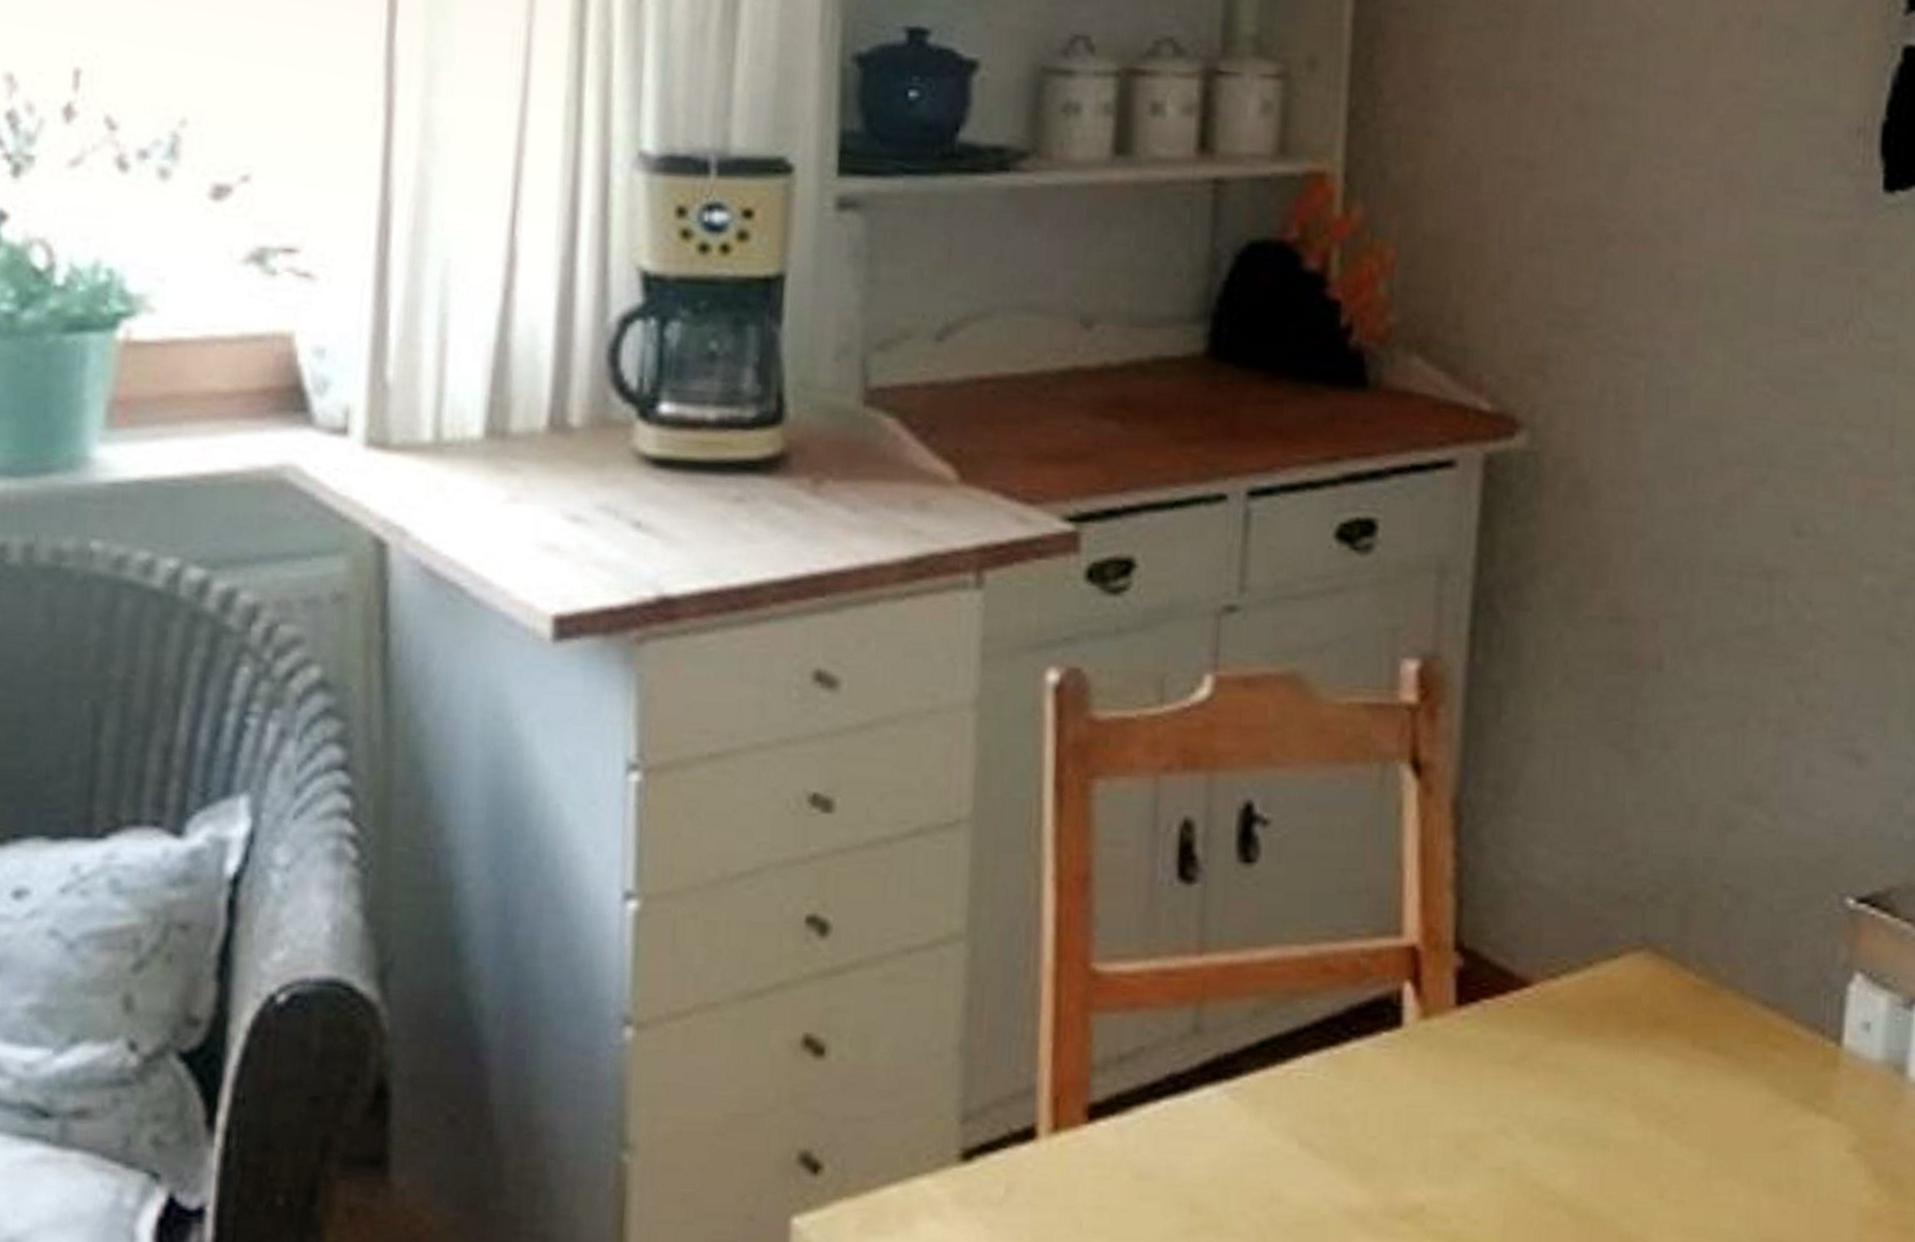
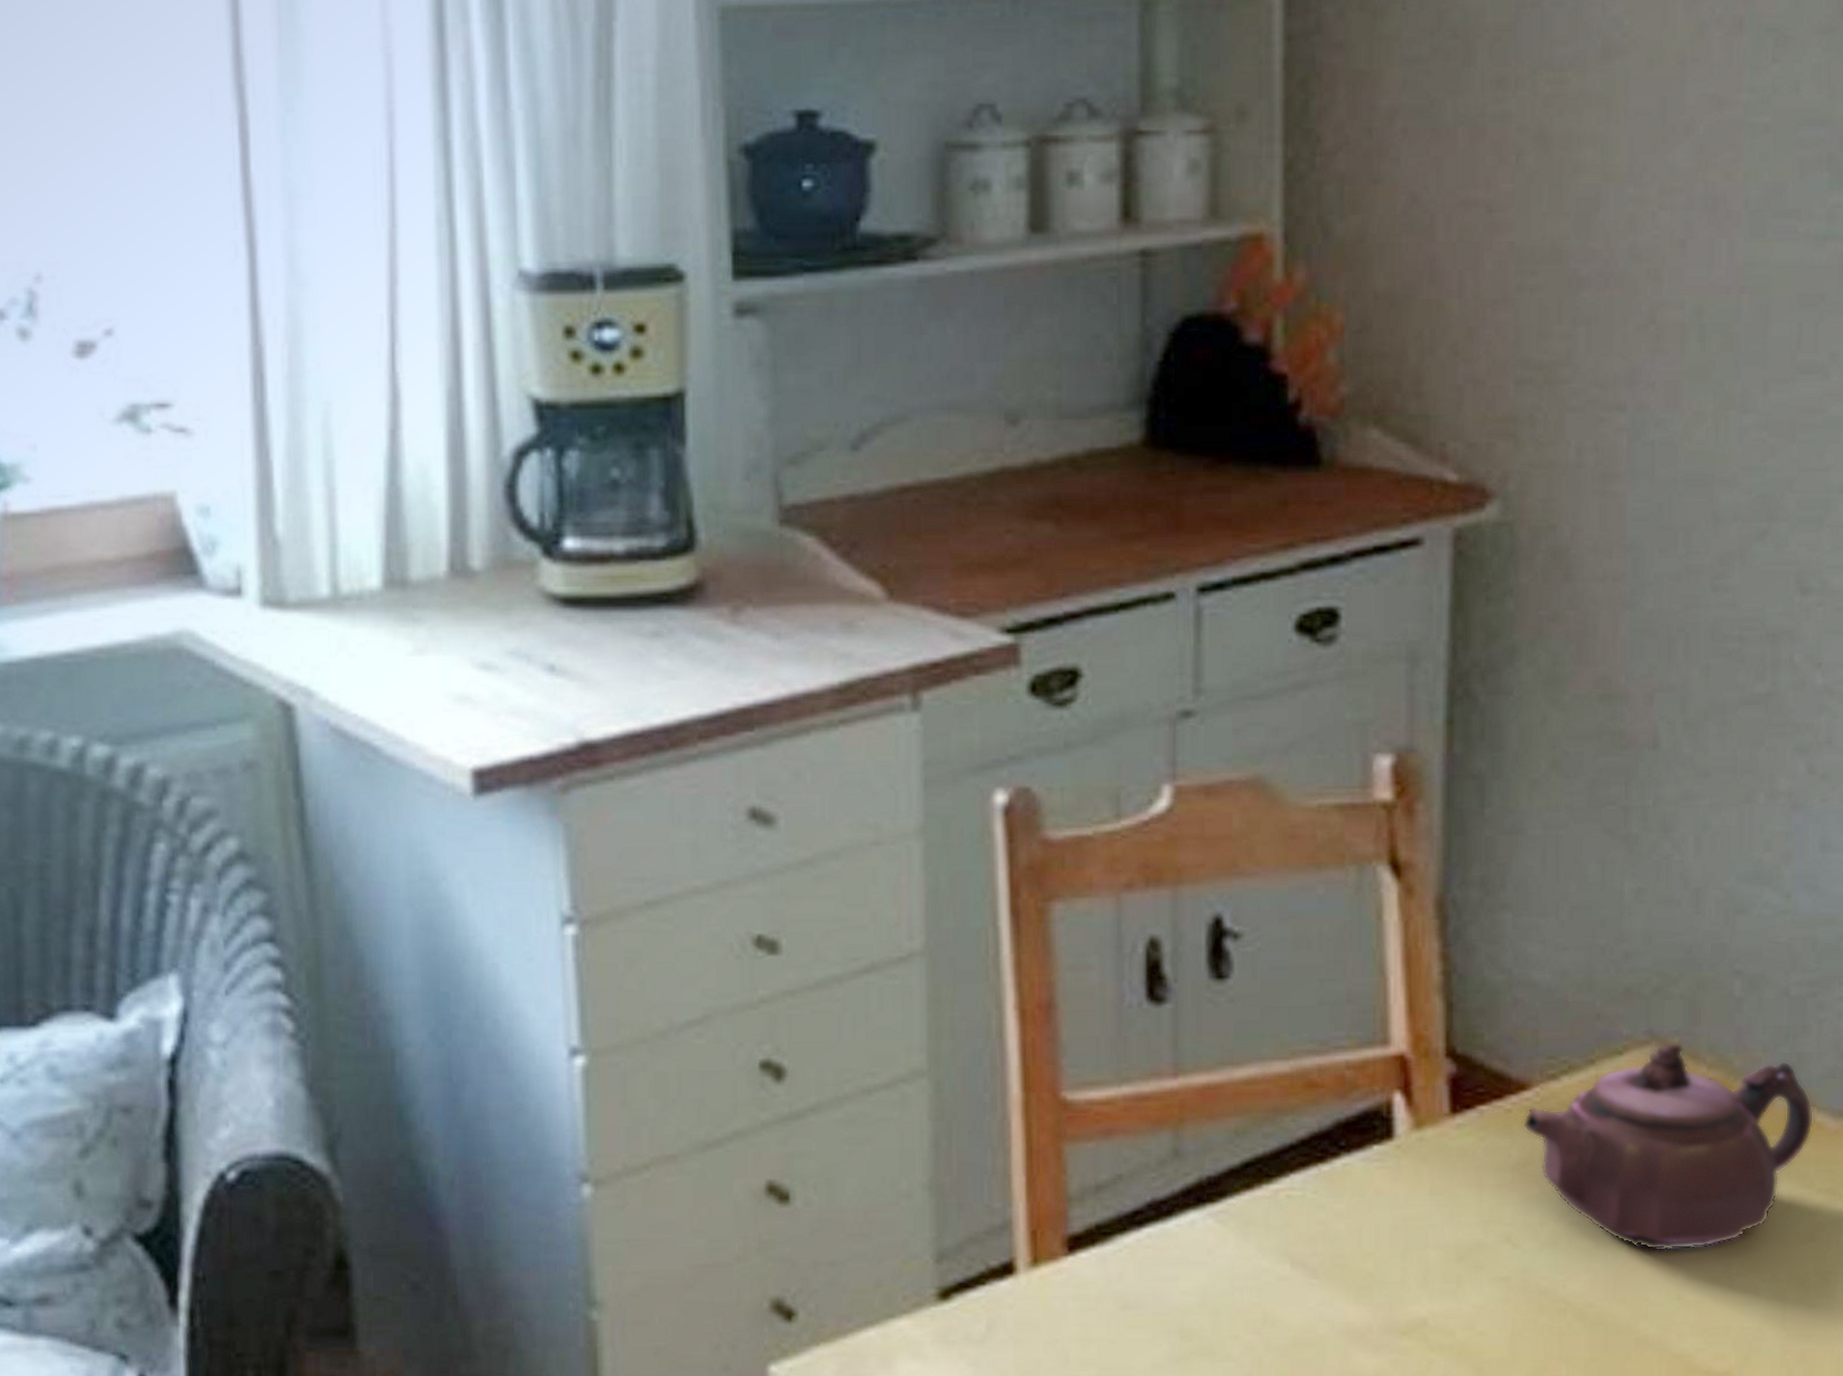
teapot: none [1522,950,1792,1150] -> present [1522,1043,1814,1251]

